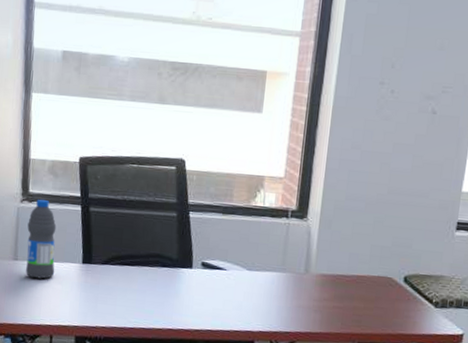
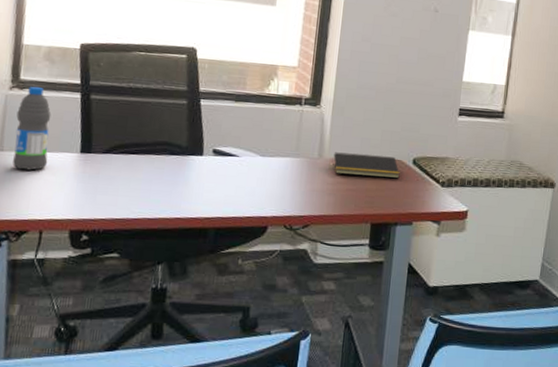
notepad: none [318,267,390,298] -> present [332,152,400,179]

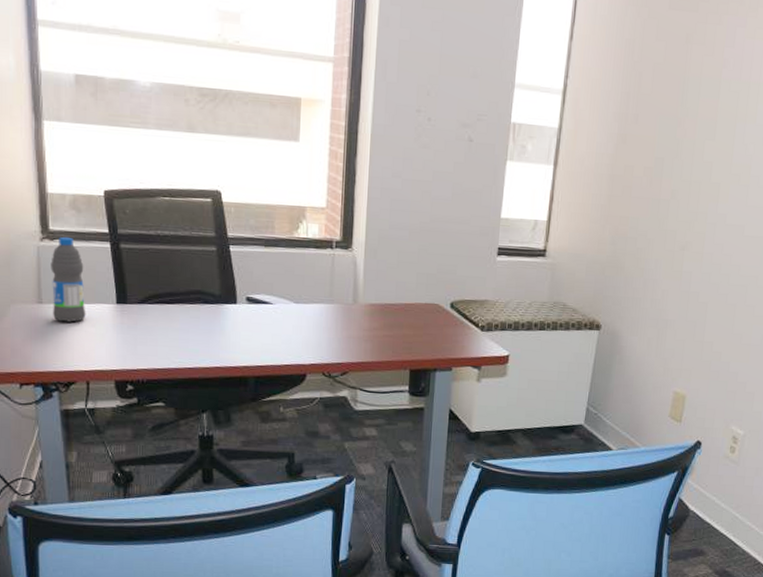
notepad: present [332,152,400,179] -> none [367,297,438,324]

